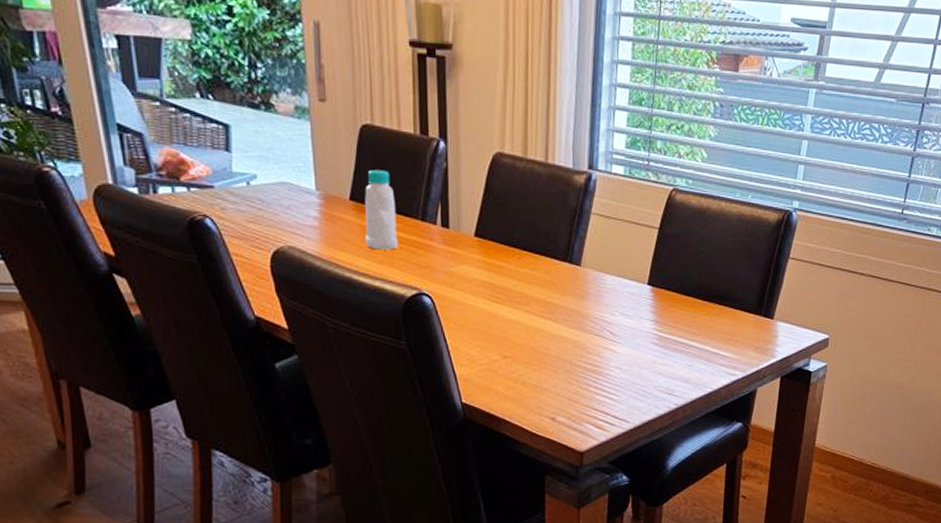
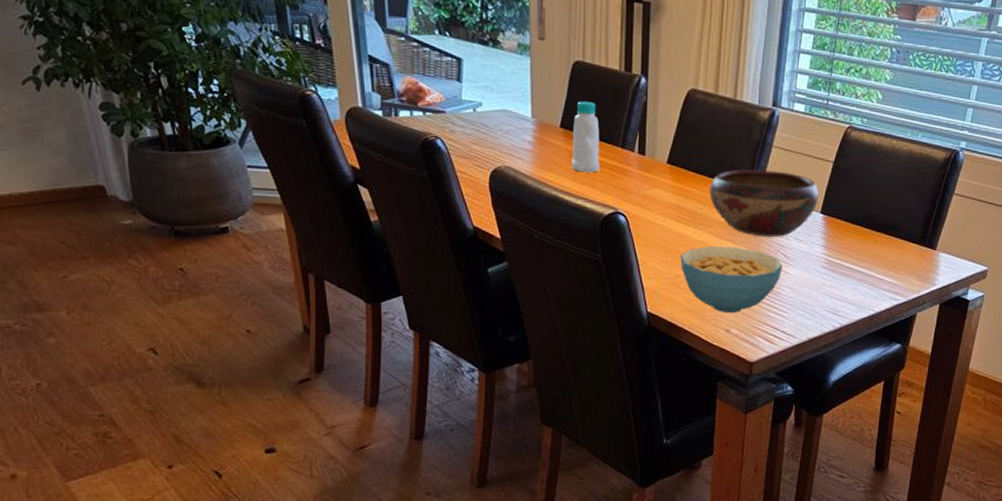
cereal bowl: none [495,326,610,399] -> present [680,246,783,313]
decorative bowl: none [524,240,645,313] -> present [709,169,820,237]

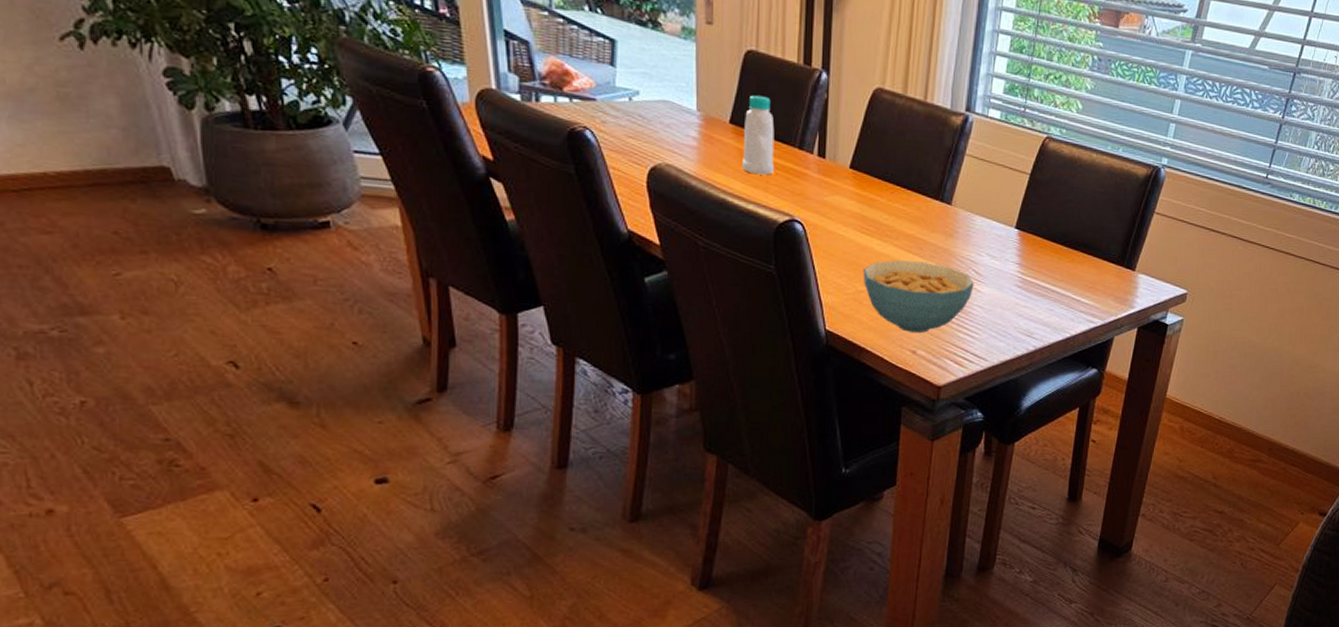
decorative bowl: present [709,169,820,237] -> none [896,178,1015,252]

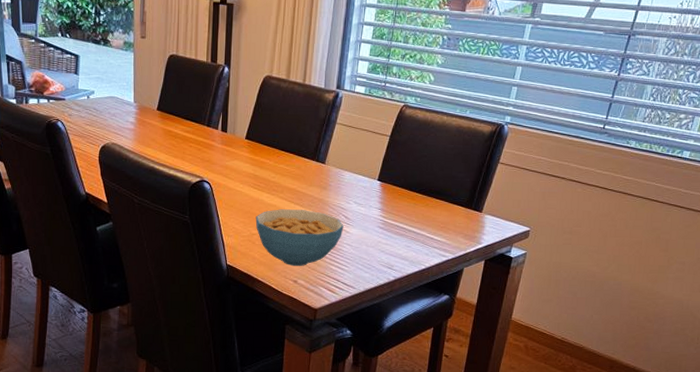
bottle: present [742,95,775,175] -> none [166,88,189,148]

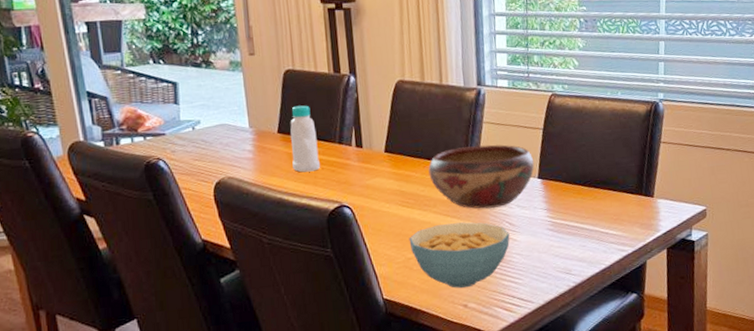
bottle: none [166,88,189,148] -> present [290,105,320,173]
decorative bowl: none [281,143,377,201] -> present [428,144,535,209]

